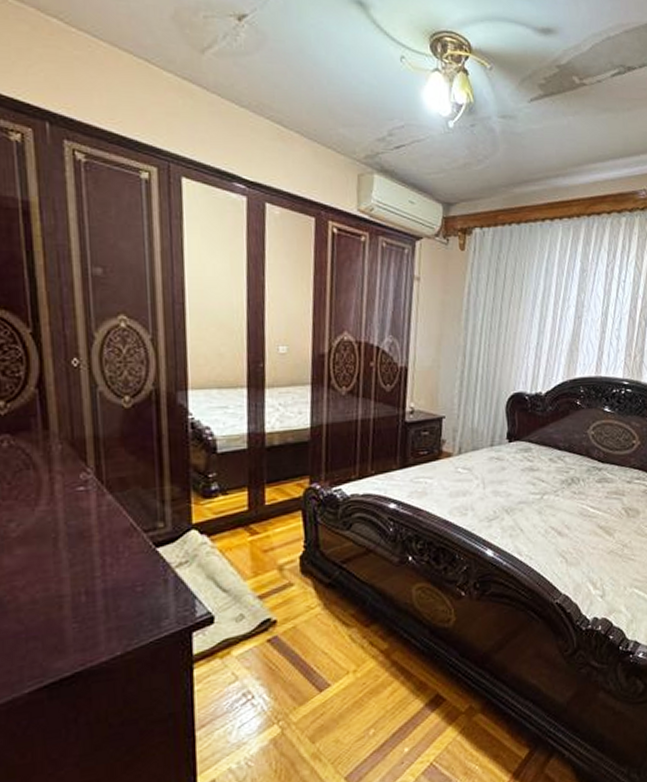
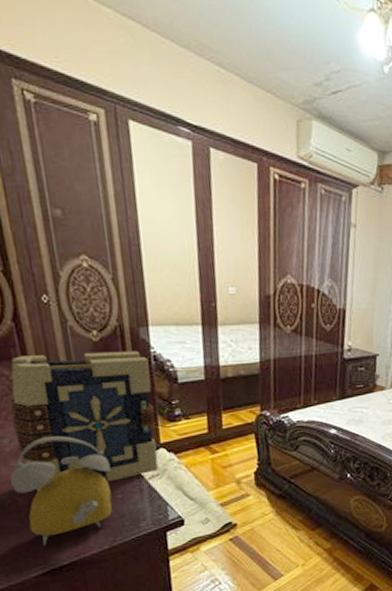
alarm clock: none [13,517,132,654] -> present [10,436,112,546]
book: none [23,417,188,586] -> present [10,350,158,492]

